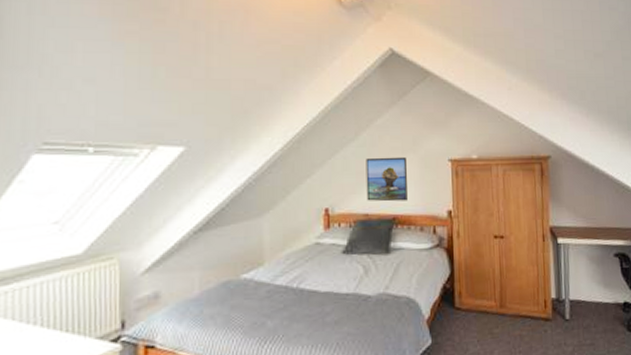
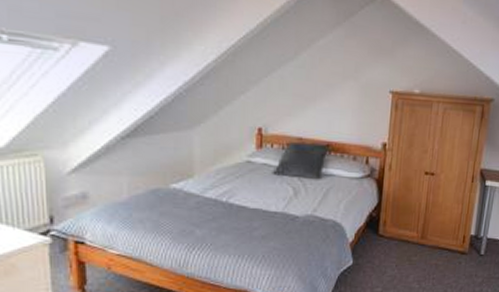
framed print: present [366,156,407,202] -> none [302,80,346,129]

